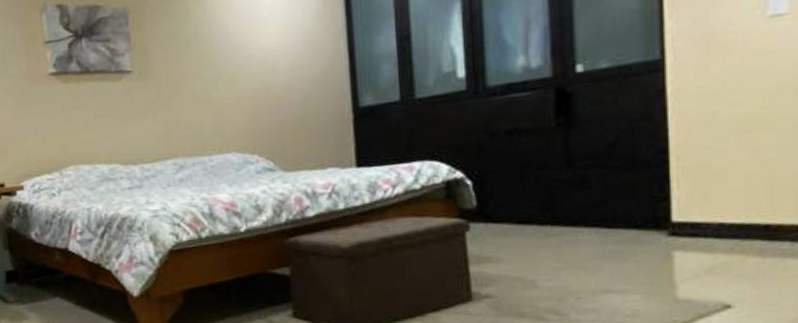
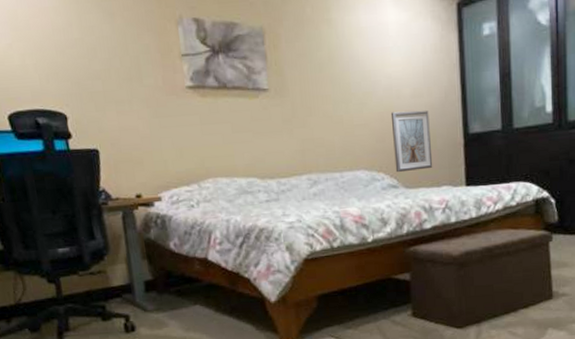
picture frame: none [265,83,316,155] -> present [390,110,433,173]

